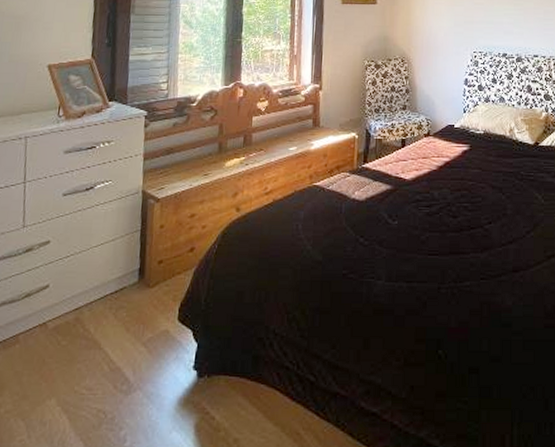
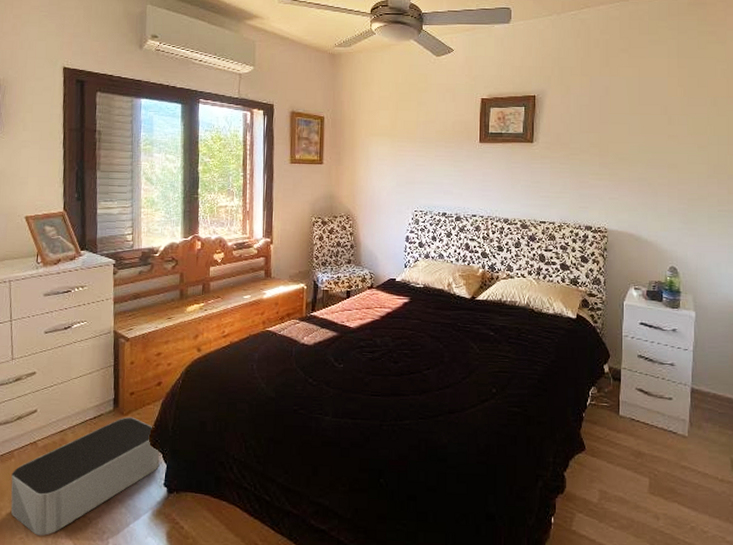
storage bin: none [11,289,190,436] -> present [10,417,160,536]

